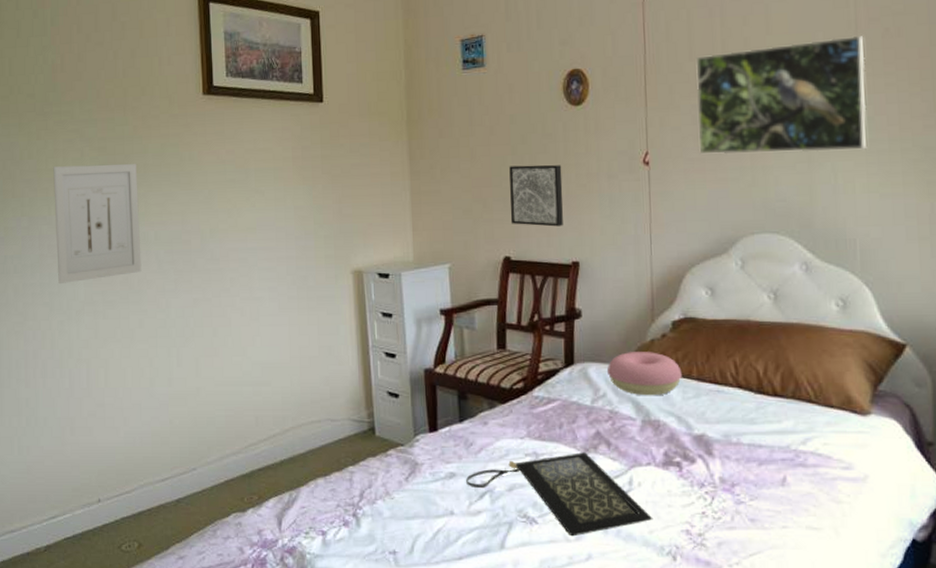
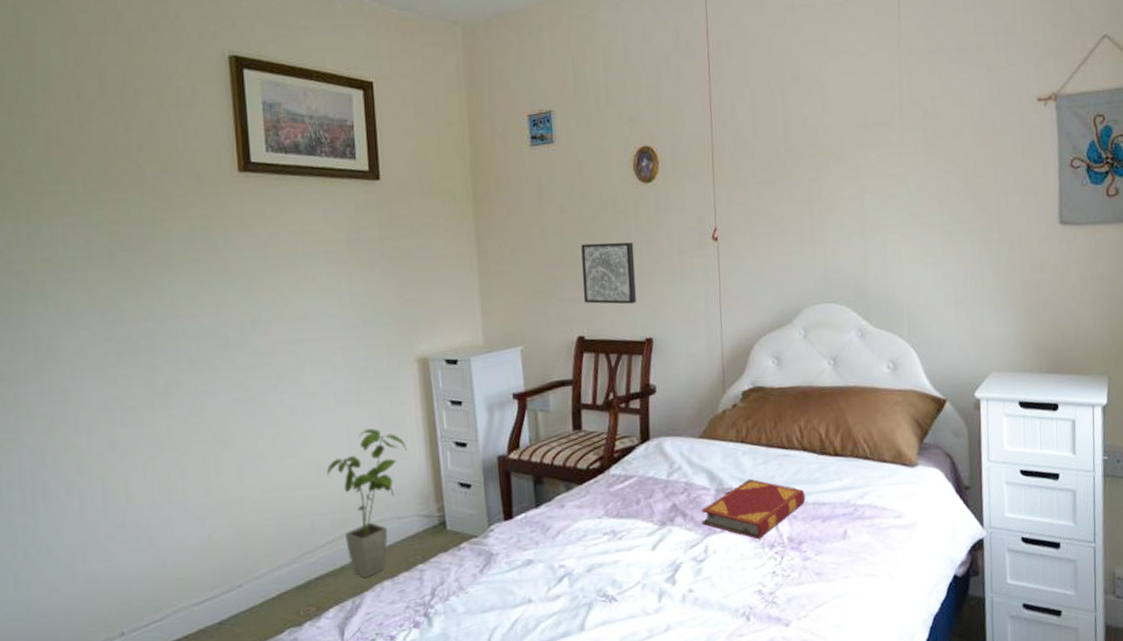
wall art: present [53,163,142,283] -> none [50,249,169,390]
house plant: none [270,334,342,474] -> present [326,428,408,578]
clutch bag: present [466,452,653,537] -> none [544,526,728,610]
cushion: present [606,352,682,396] -> none [681,422,752,466]
hardback book: none [626,412,740,476] -> present [701,478,806,539]
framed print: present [696,36,868,155] -> none [759,117,912,230]

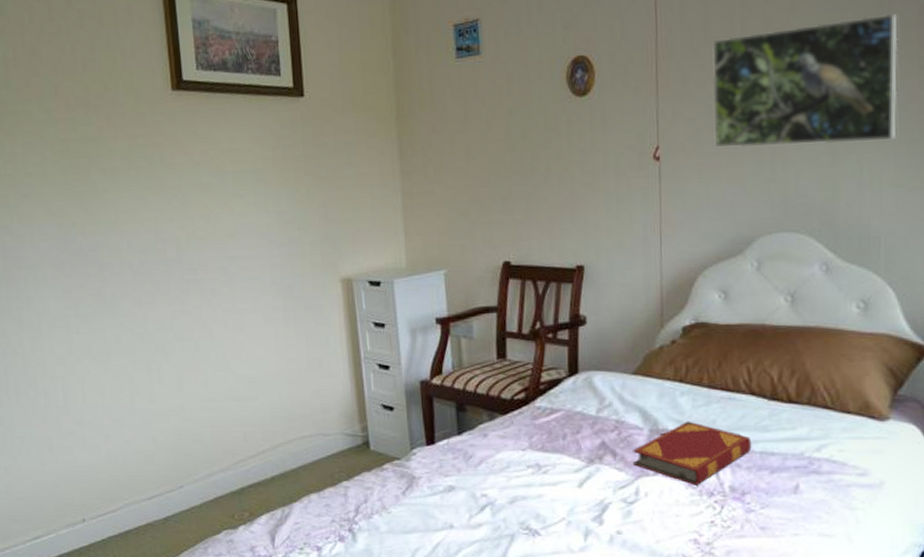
house plant: present [326,428,408,578] -> none [257,346,332,490]
wall art: present [581,242,636,305] -> none [508,162,567,229]
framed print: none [759,117,912,230] -> present [712,14,898,148]

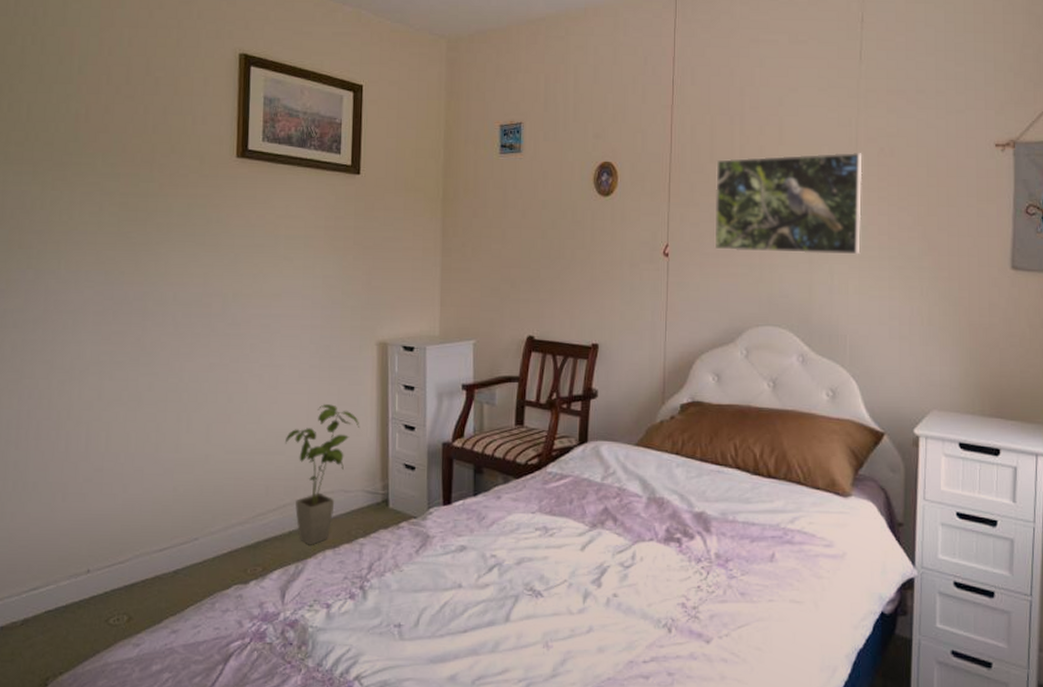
house plant: none [257,346,332,490] -> present [284,404,360,545]
hardback book: present [633,421,752,485] -> none [632,491,736,552]

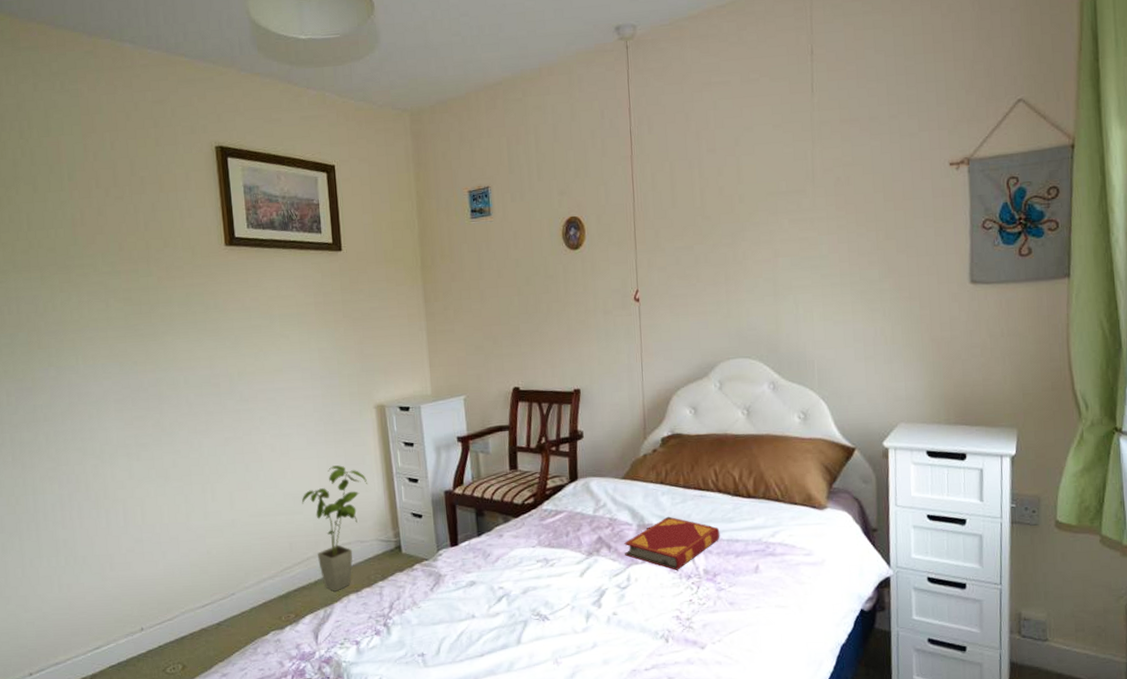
hardback book: none [632,491,736,552] -> present [624,516,720,570]
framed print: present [714,153,863,255] -> none [678,184,823,291]

